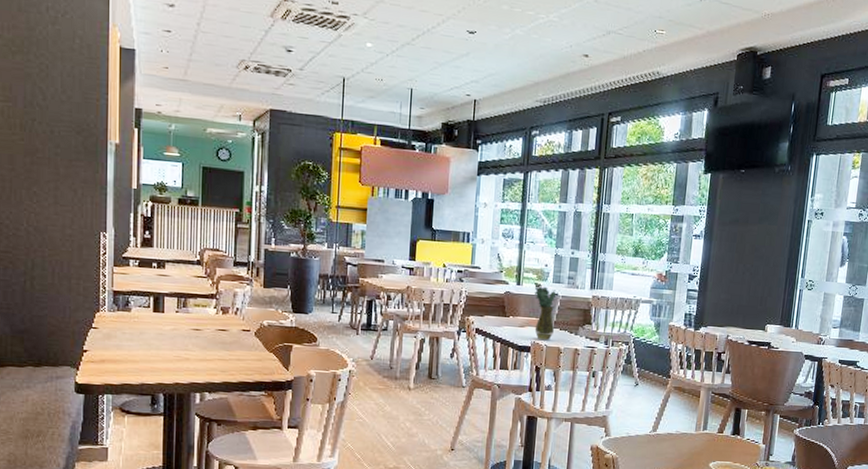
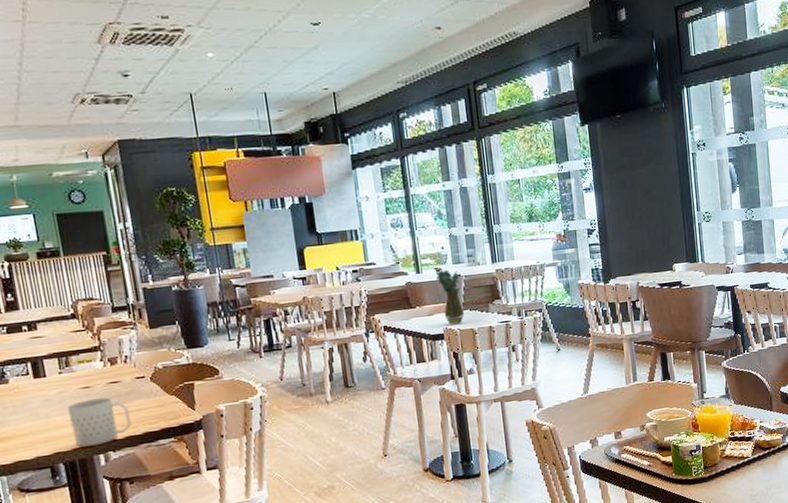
mug: none [176,341,230,384] -> present [66,397,132,447]

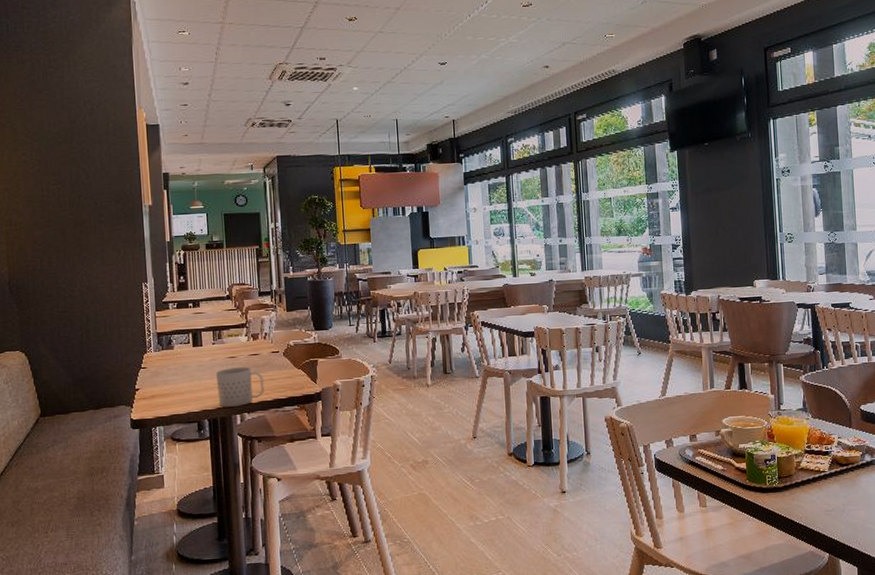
vase: present [435,268,465,325] -> none [531,273,554,325]

